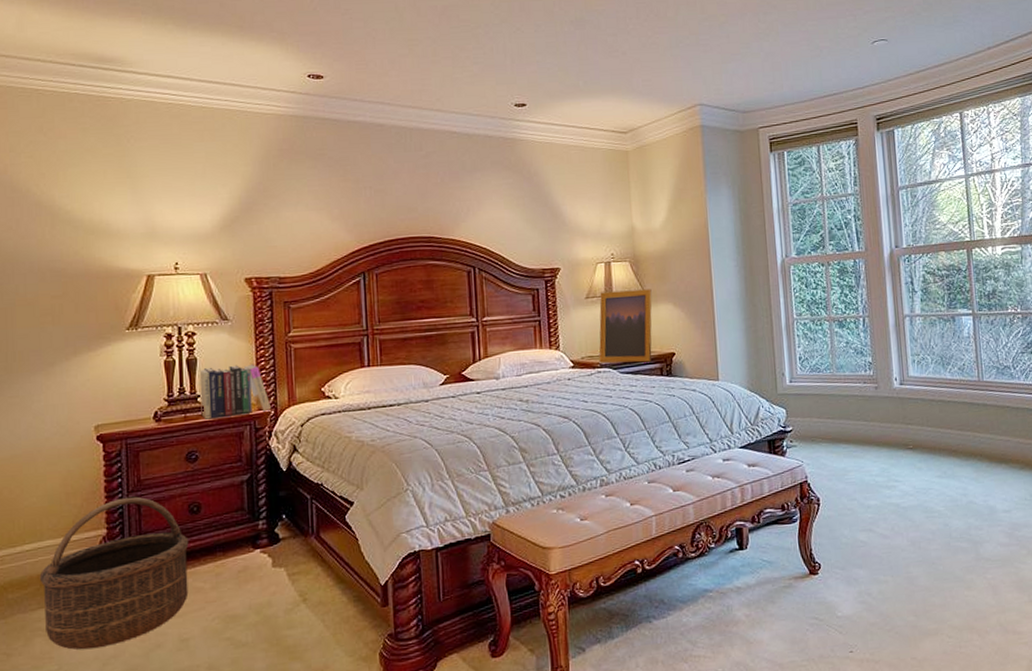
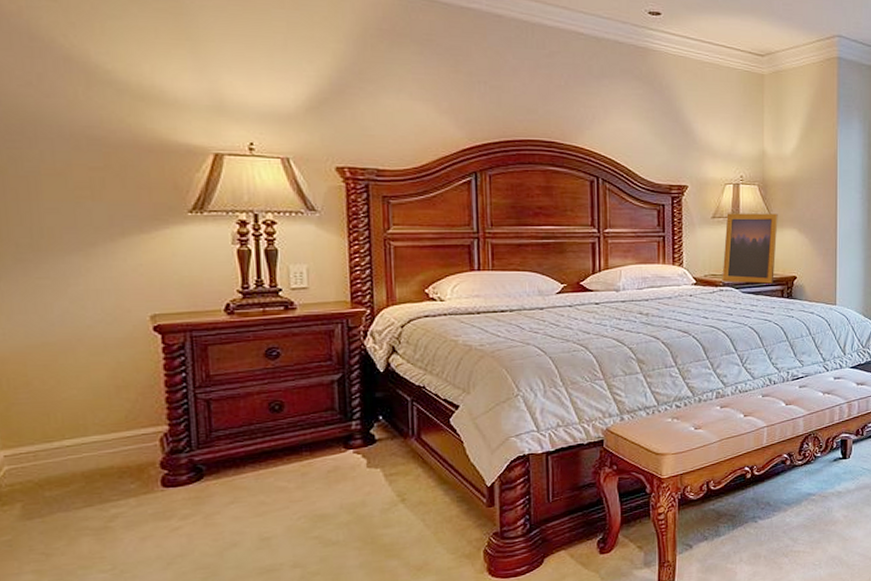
basket: present [39,496,189,650] -> none [84,392,270,550]
books: present [199,363,272,420] -> none [280,259,368,315]

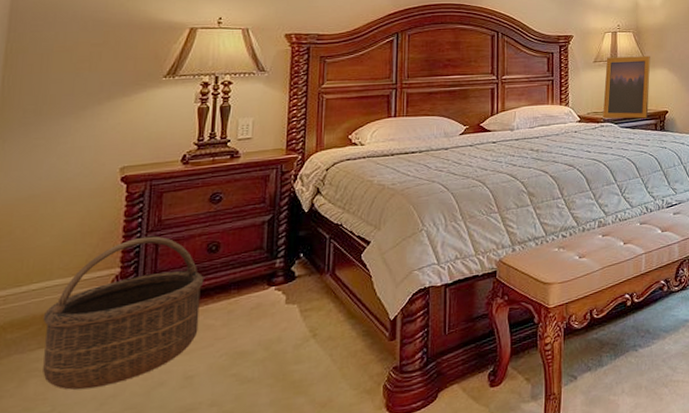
basket: none [84,392,270,550] -> present [43,236,204,390]

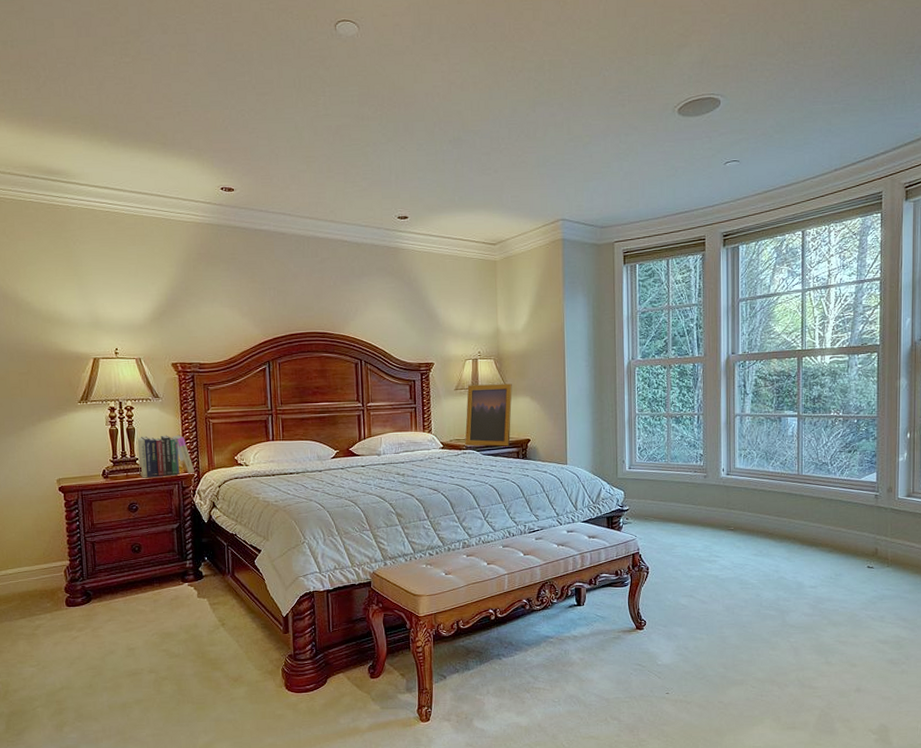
basket: present [43,236,204,390] -> none [20,536,133,652]
books: none [229,112,300,163] -> present [137,434,195,478]

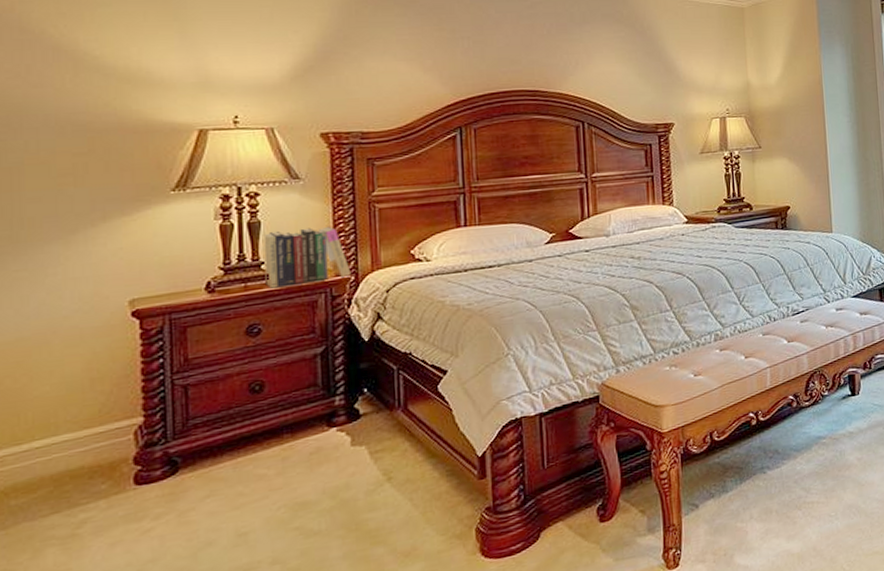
picture frame: present [465,383,512,447] -> none [713,144,767,219]

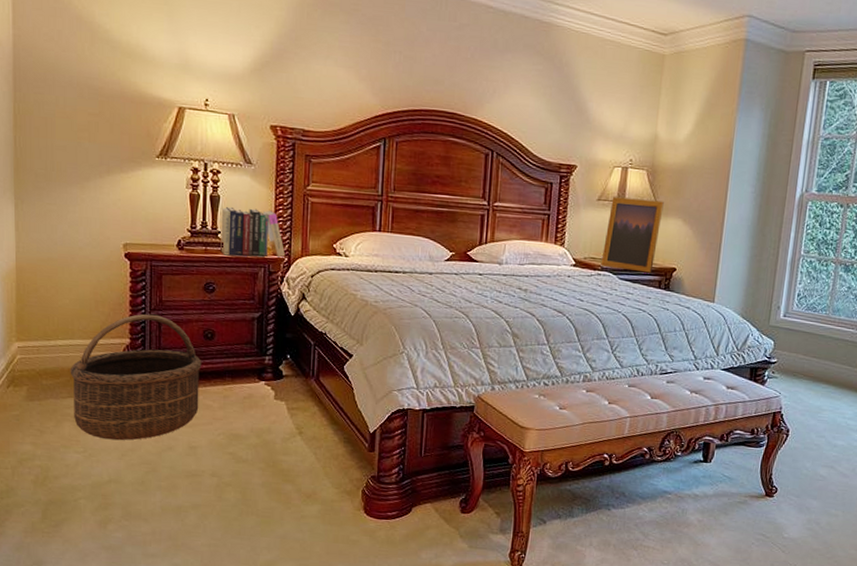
basket: none [53,377,249,558] -> present [70,314,202,441]
picture frame: none [713,144,767,219] -> present [601,197,664,273]

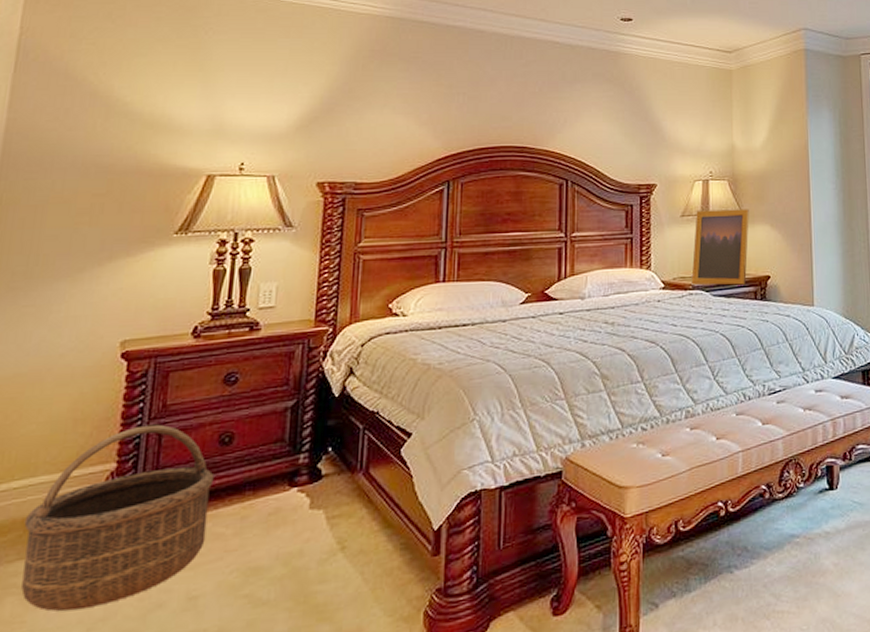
books: present [220,207,286,258] -> none [248,275,331,337]

